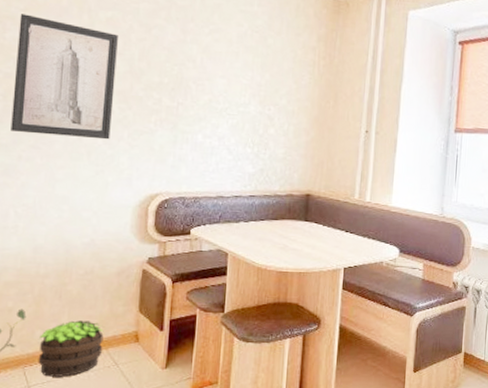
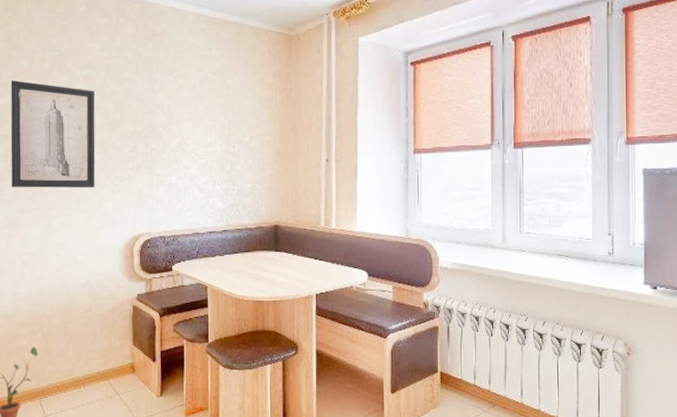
potted plant: present [38,320,104,377] -> none [50,355,105,407]

